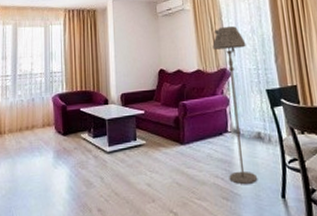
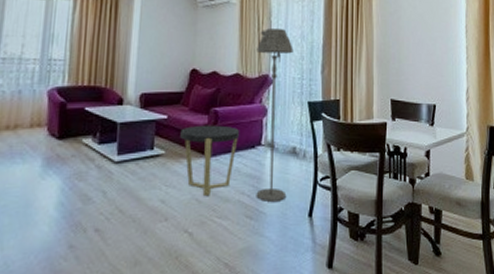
side table: none [156,116,208,179] -> present [180,125,240,195]

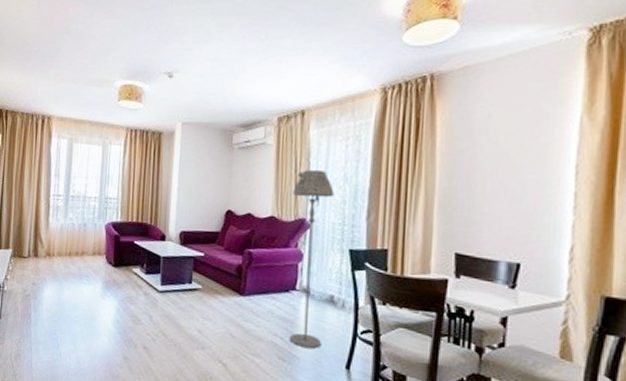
side table: present [180,125,240,195] -> none [216,265,274,332]

